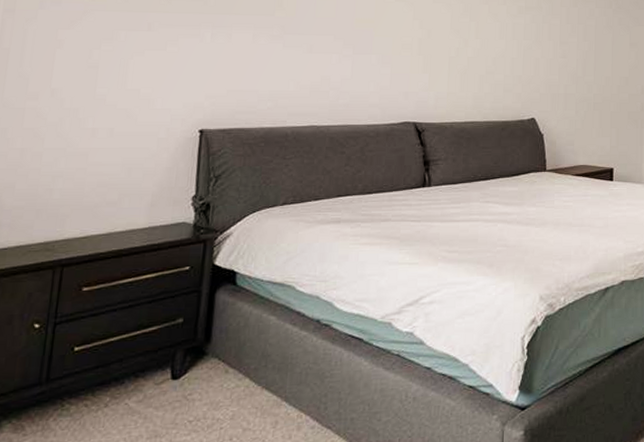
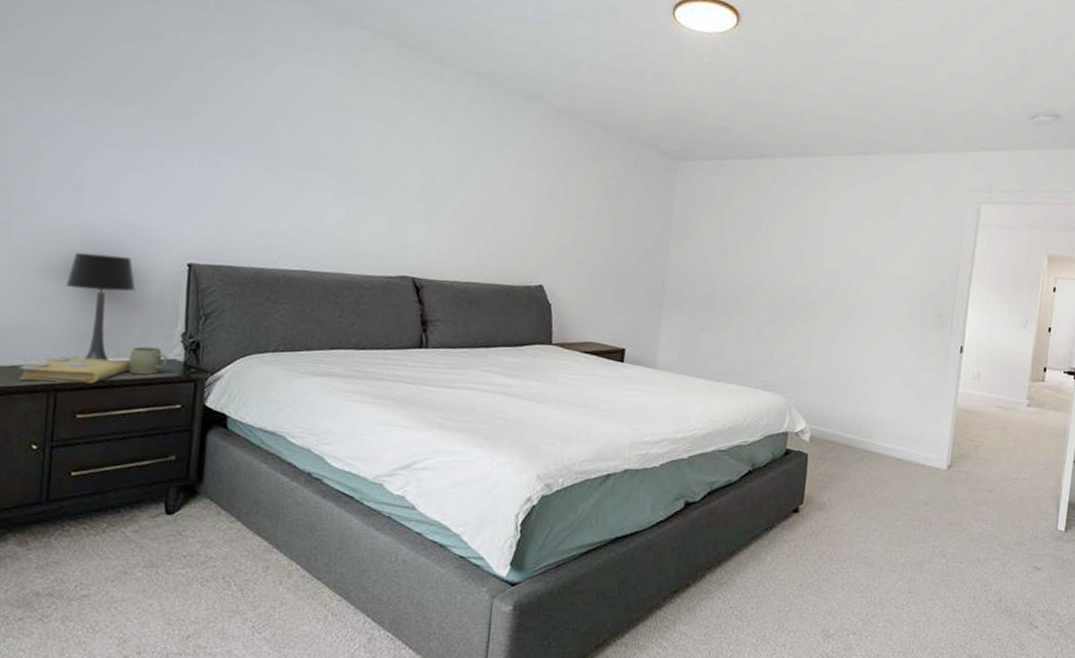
spell book: none [24,229,139,258] -> present [18,355,130,384]
table lamp: none [78,129,147,232] -> present [66,253,135,362]
mug: none [138,213,178,241] -> present [128,346,168,375]

